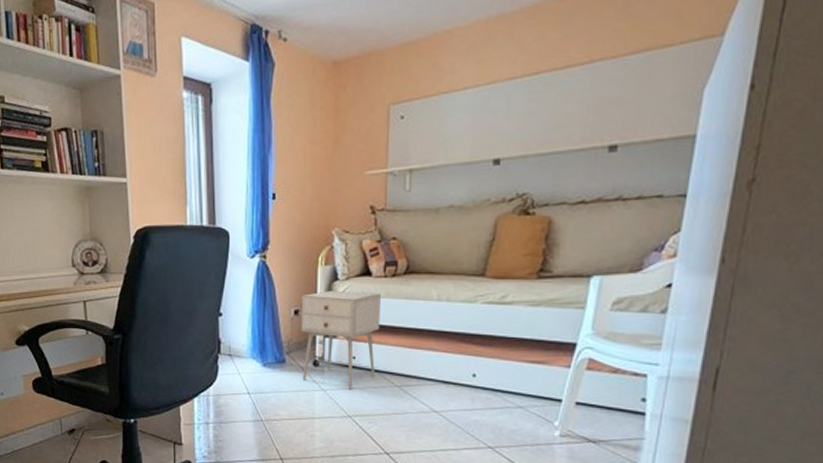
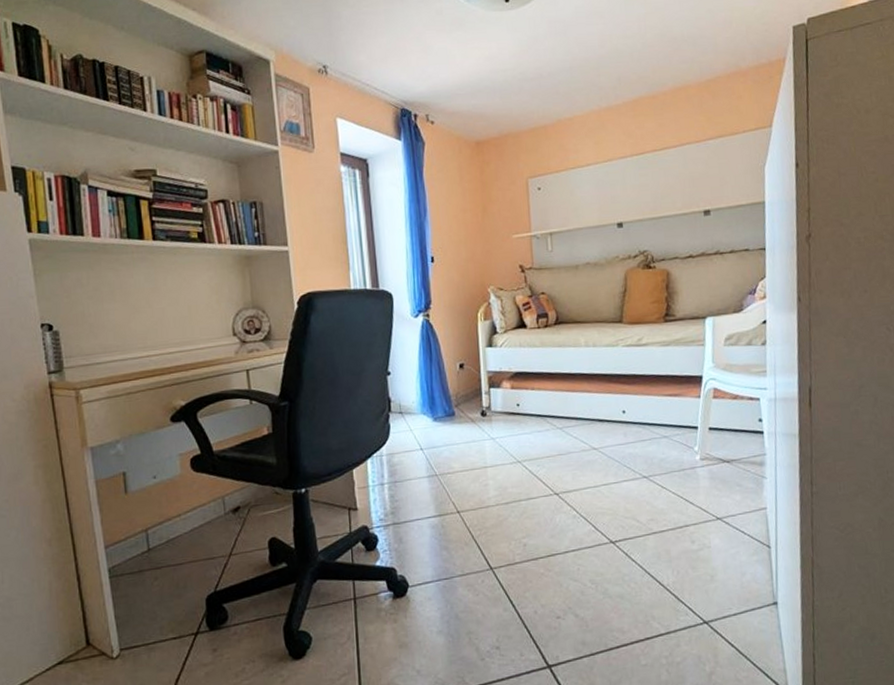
nightstand: present [301,290,381,389] -> none [465,343,539,436]

